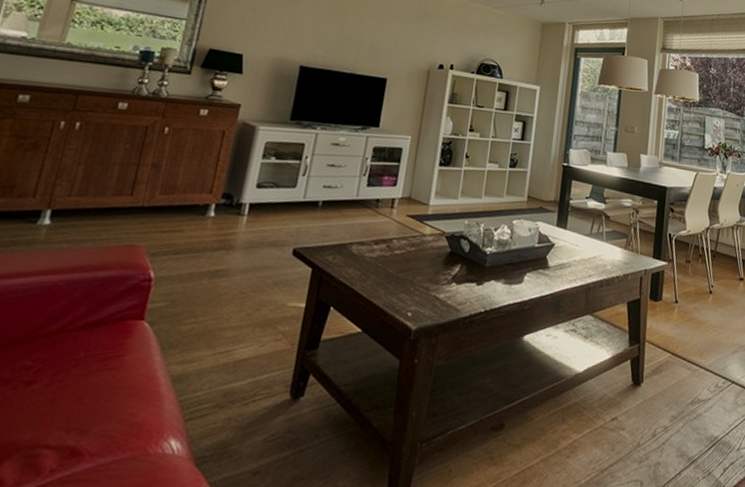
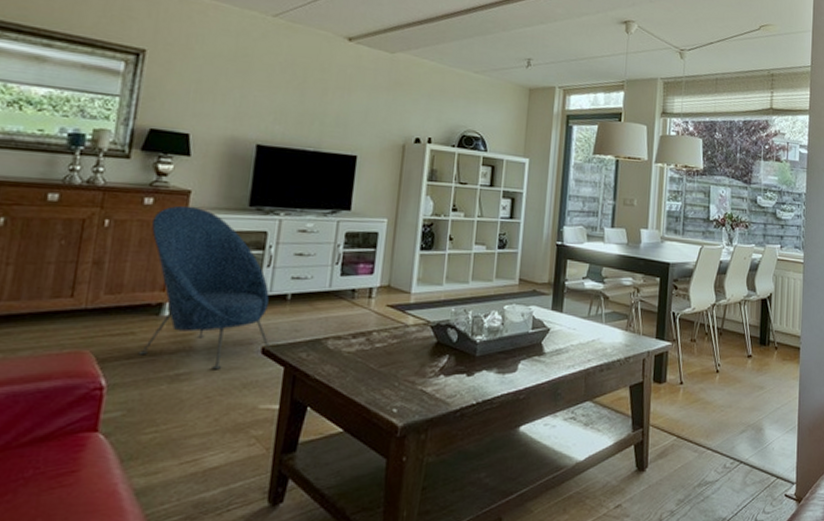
lounge chair: none [184,117,303,268] -> present [138,205,271,370]

